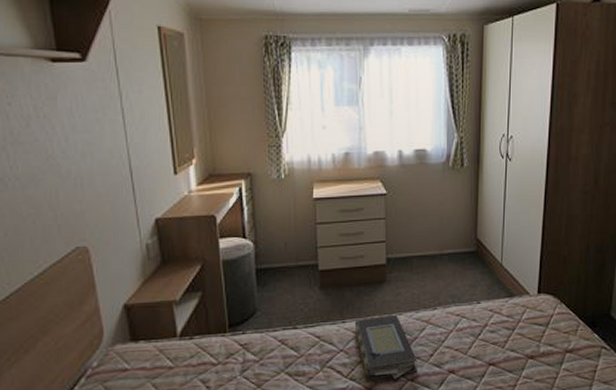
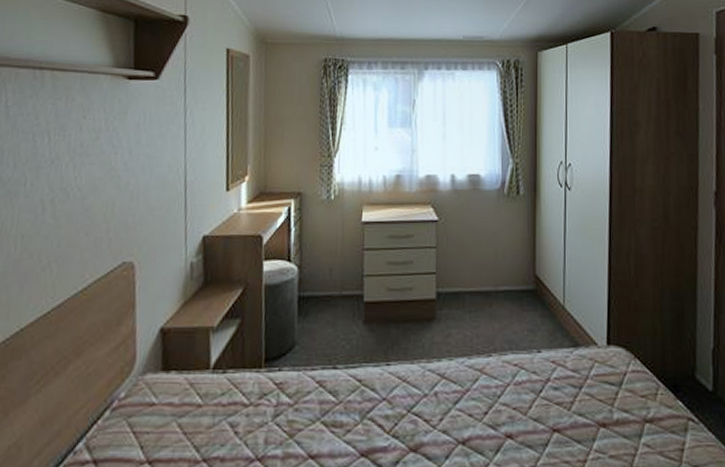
book: present [354,315,417,381] -> none [399,360,469,440]

